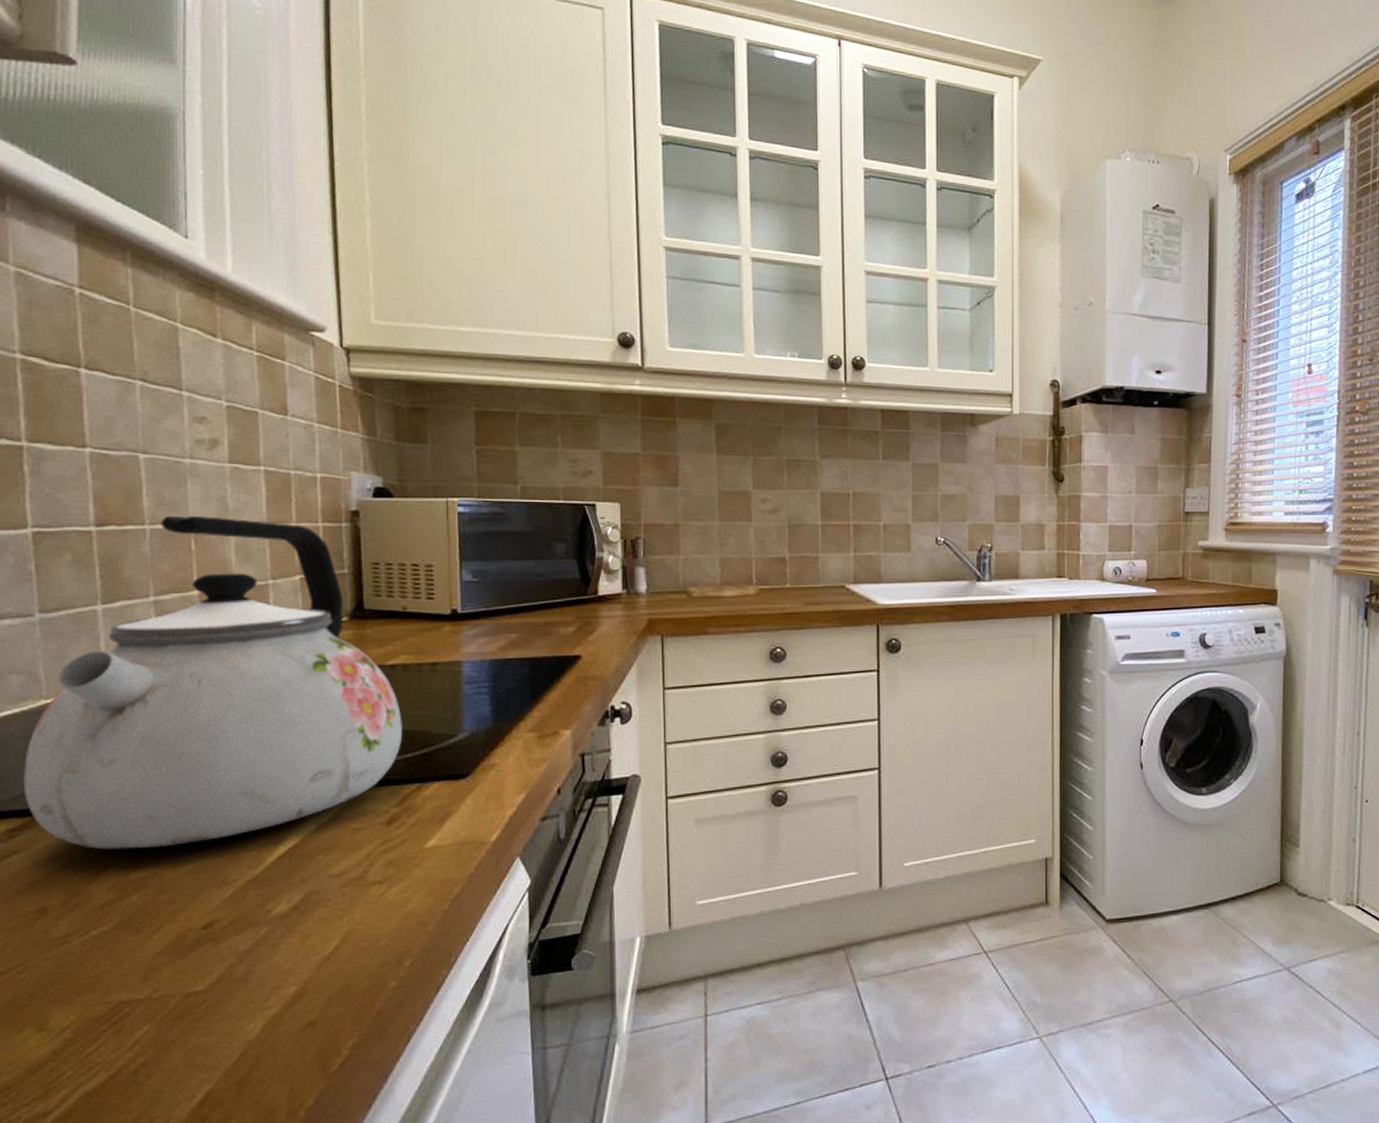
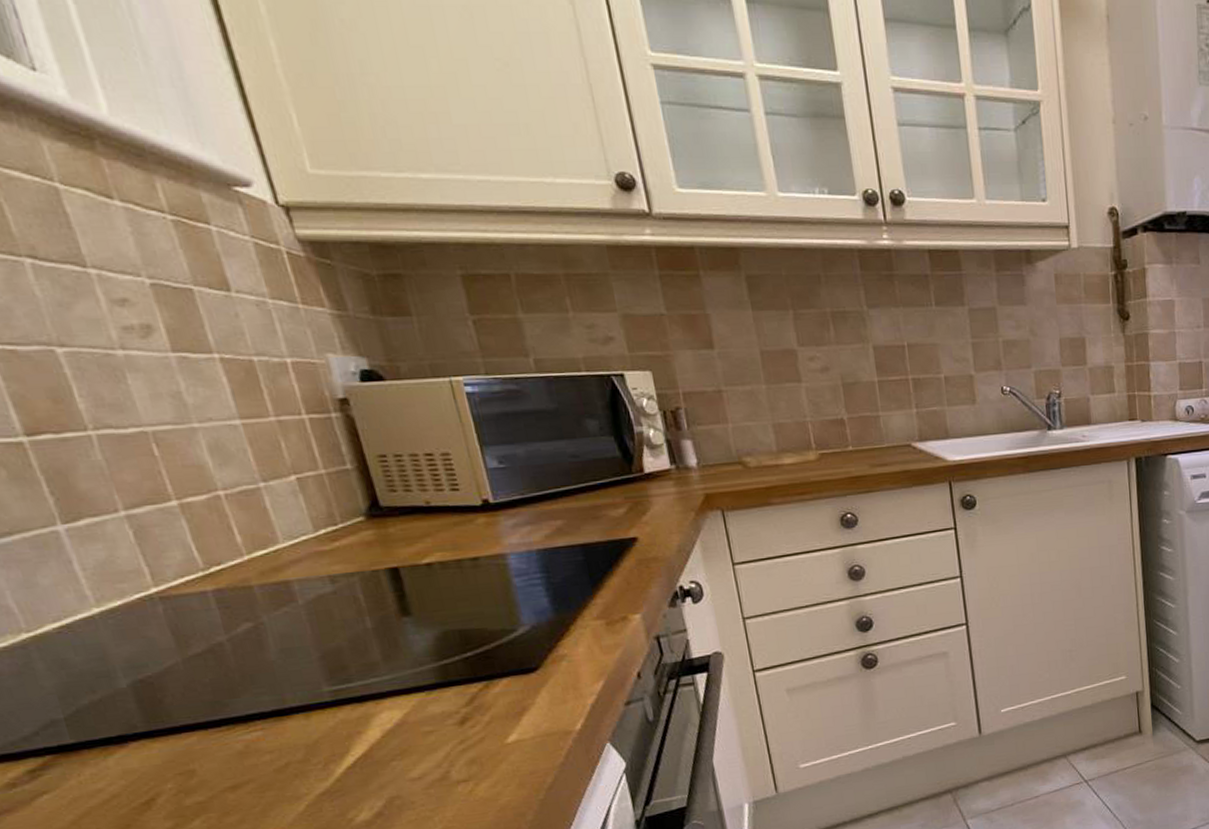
kettle: present [22,515,403,850] -> none [21,416,458,780]

